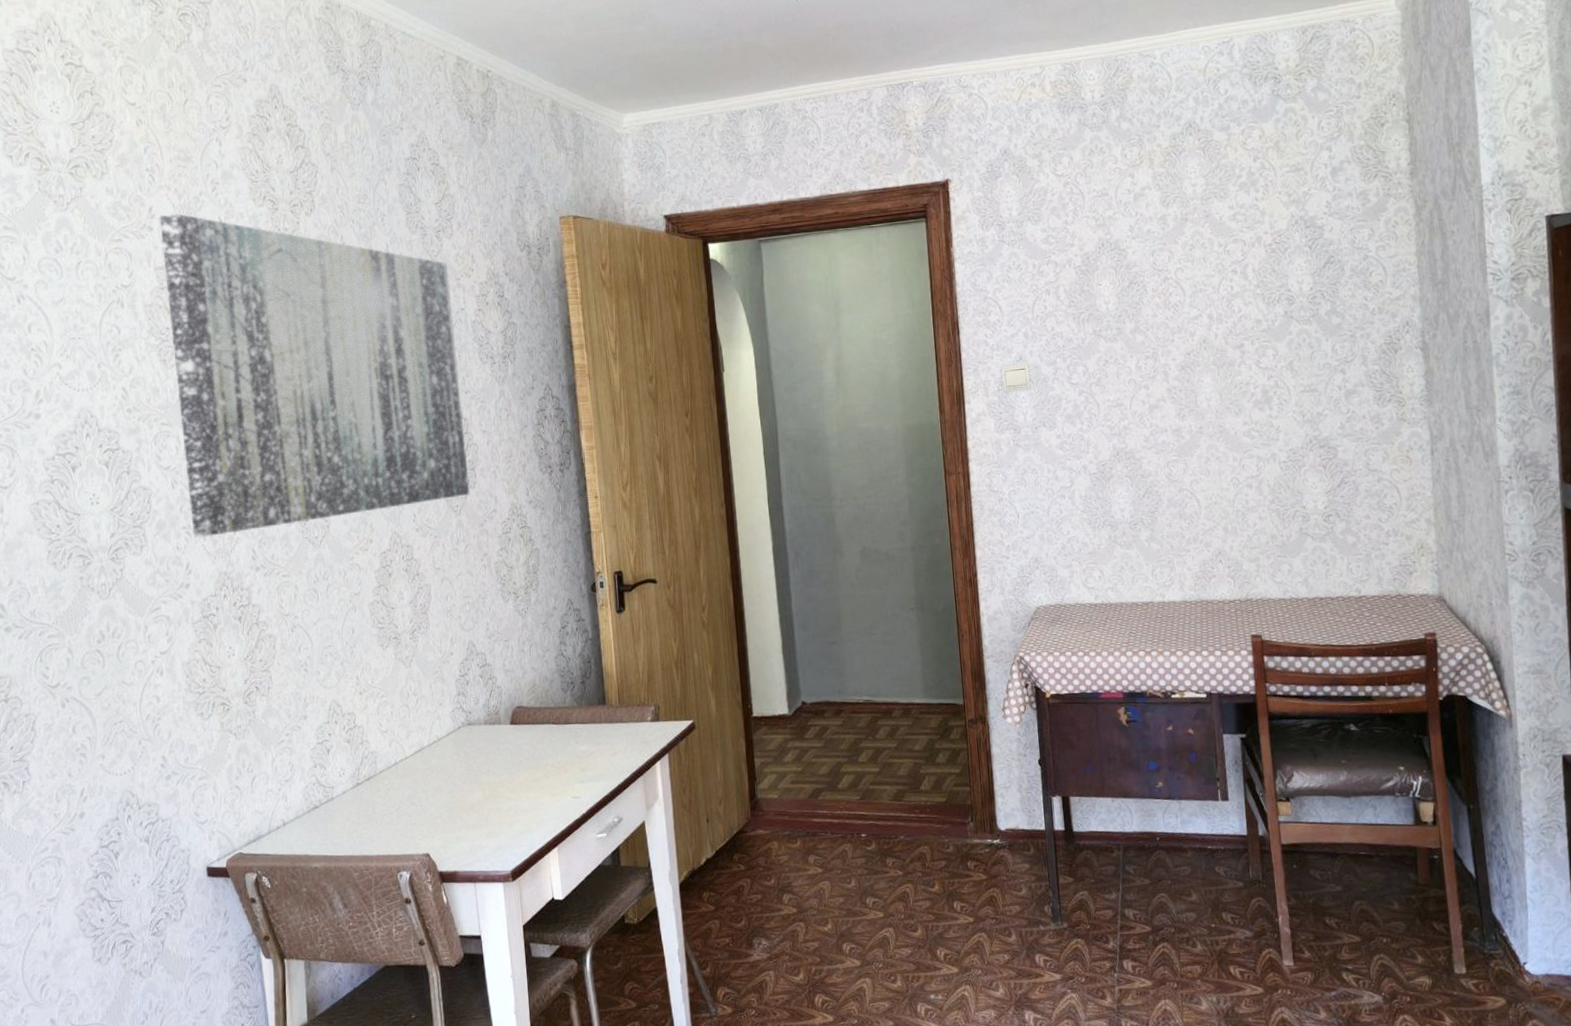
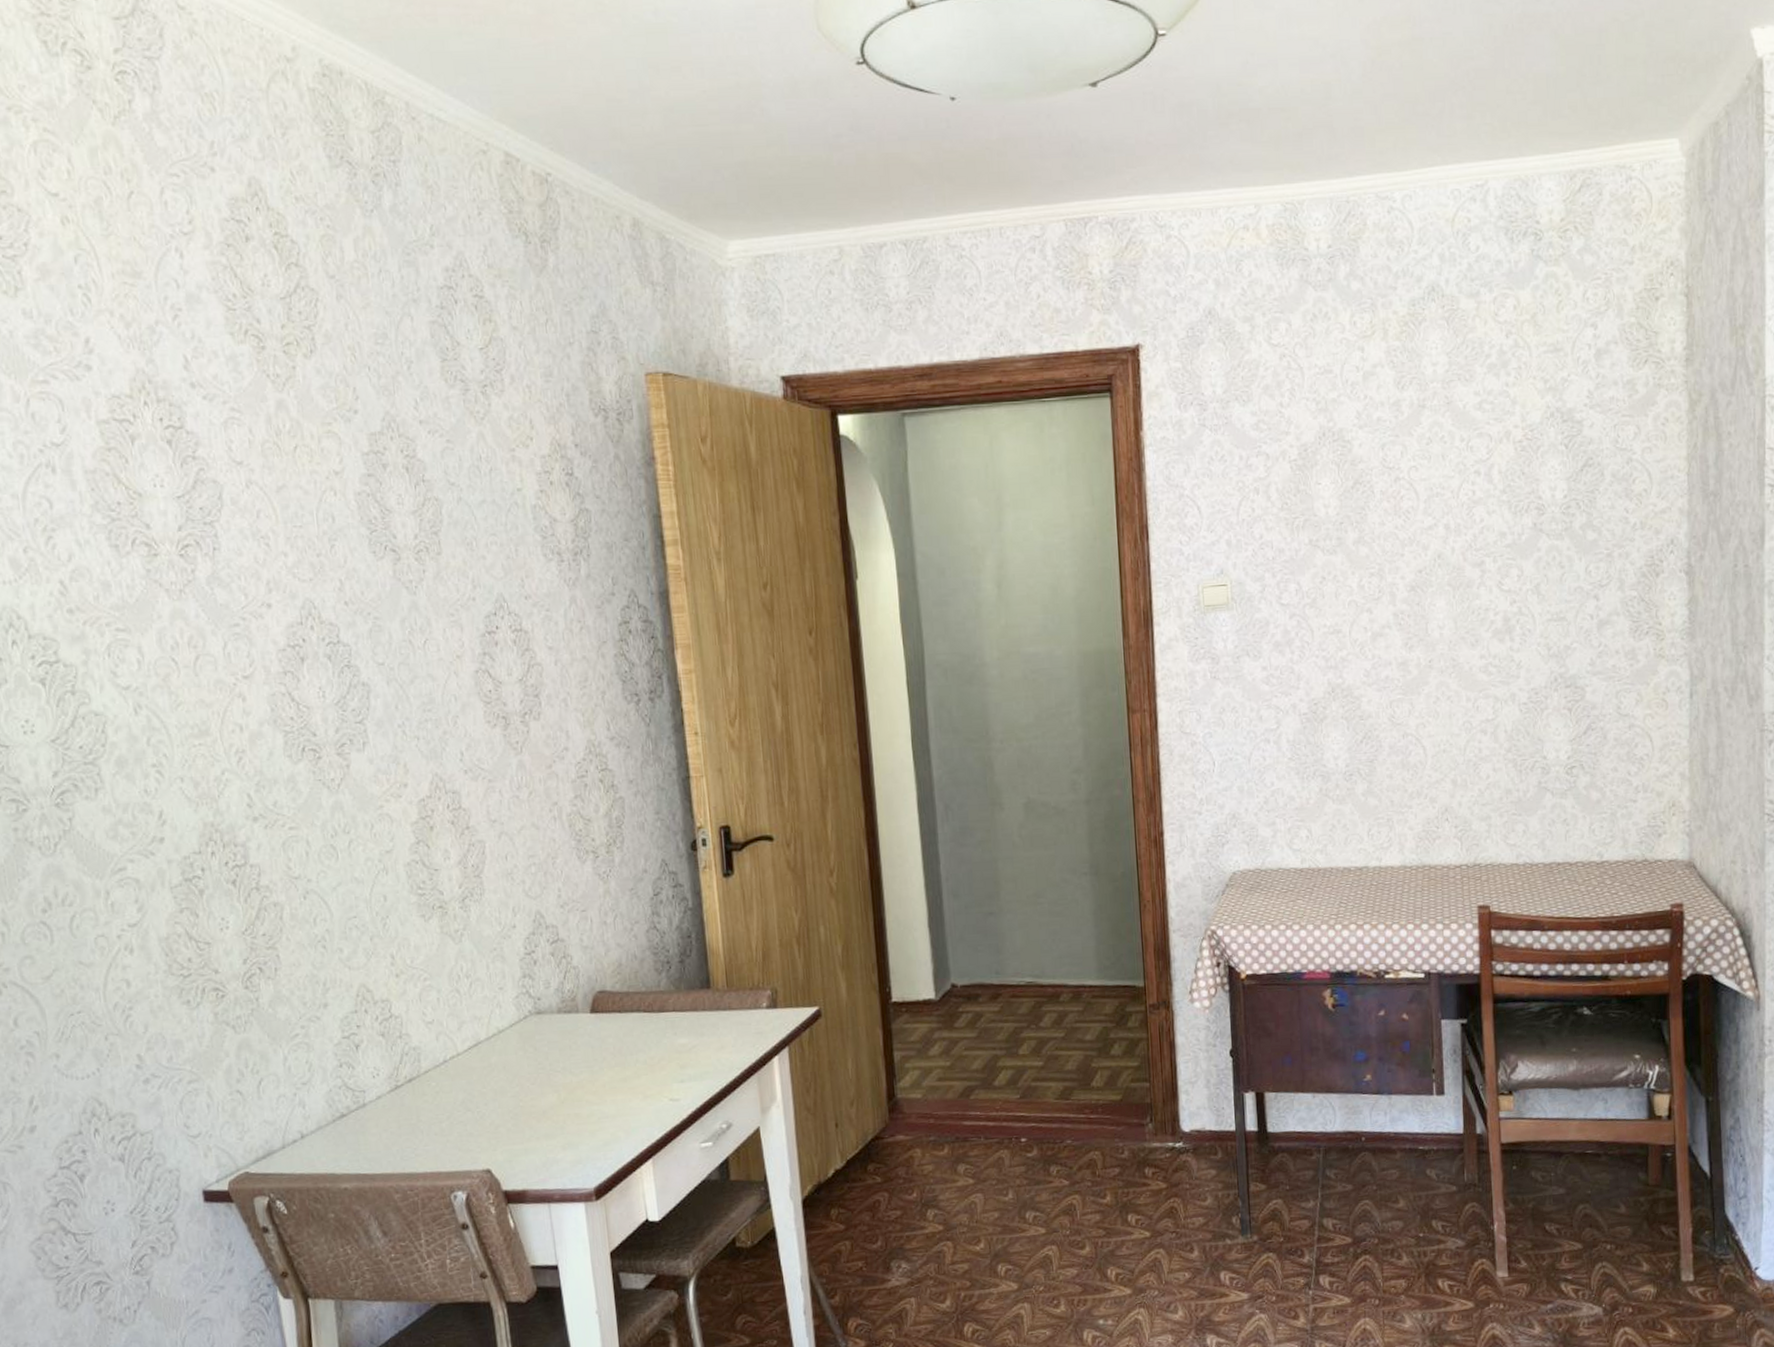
wall art: present [159,213,470,538] -> none [100,348,534,778]

